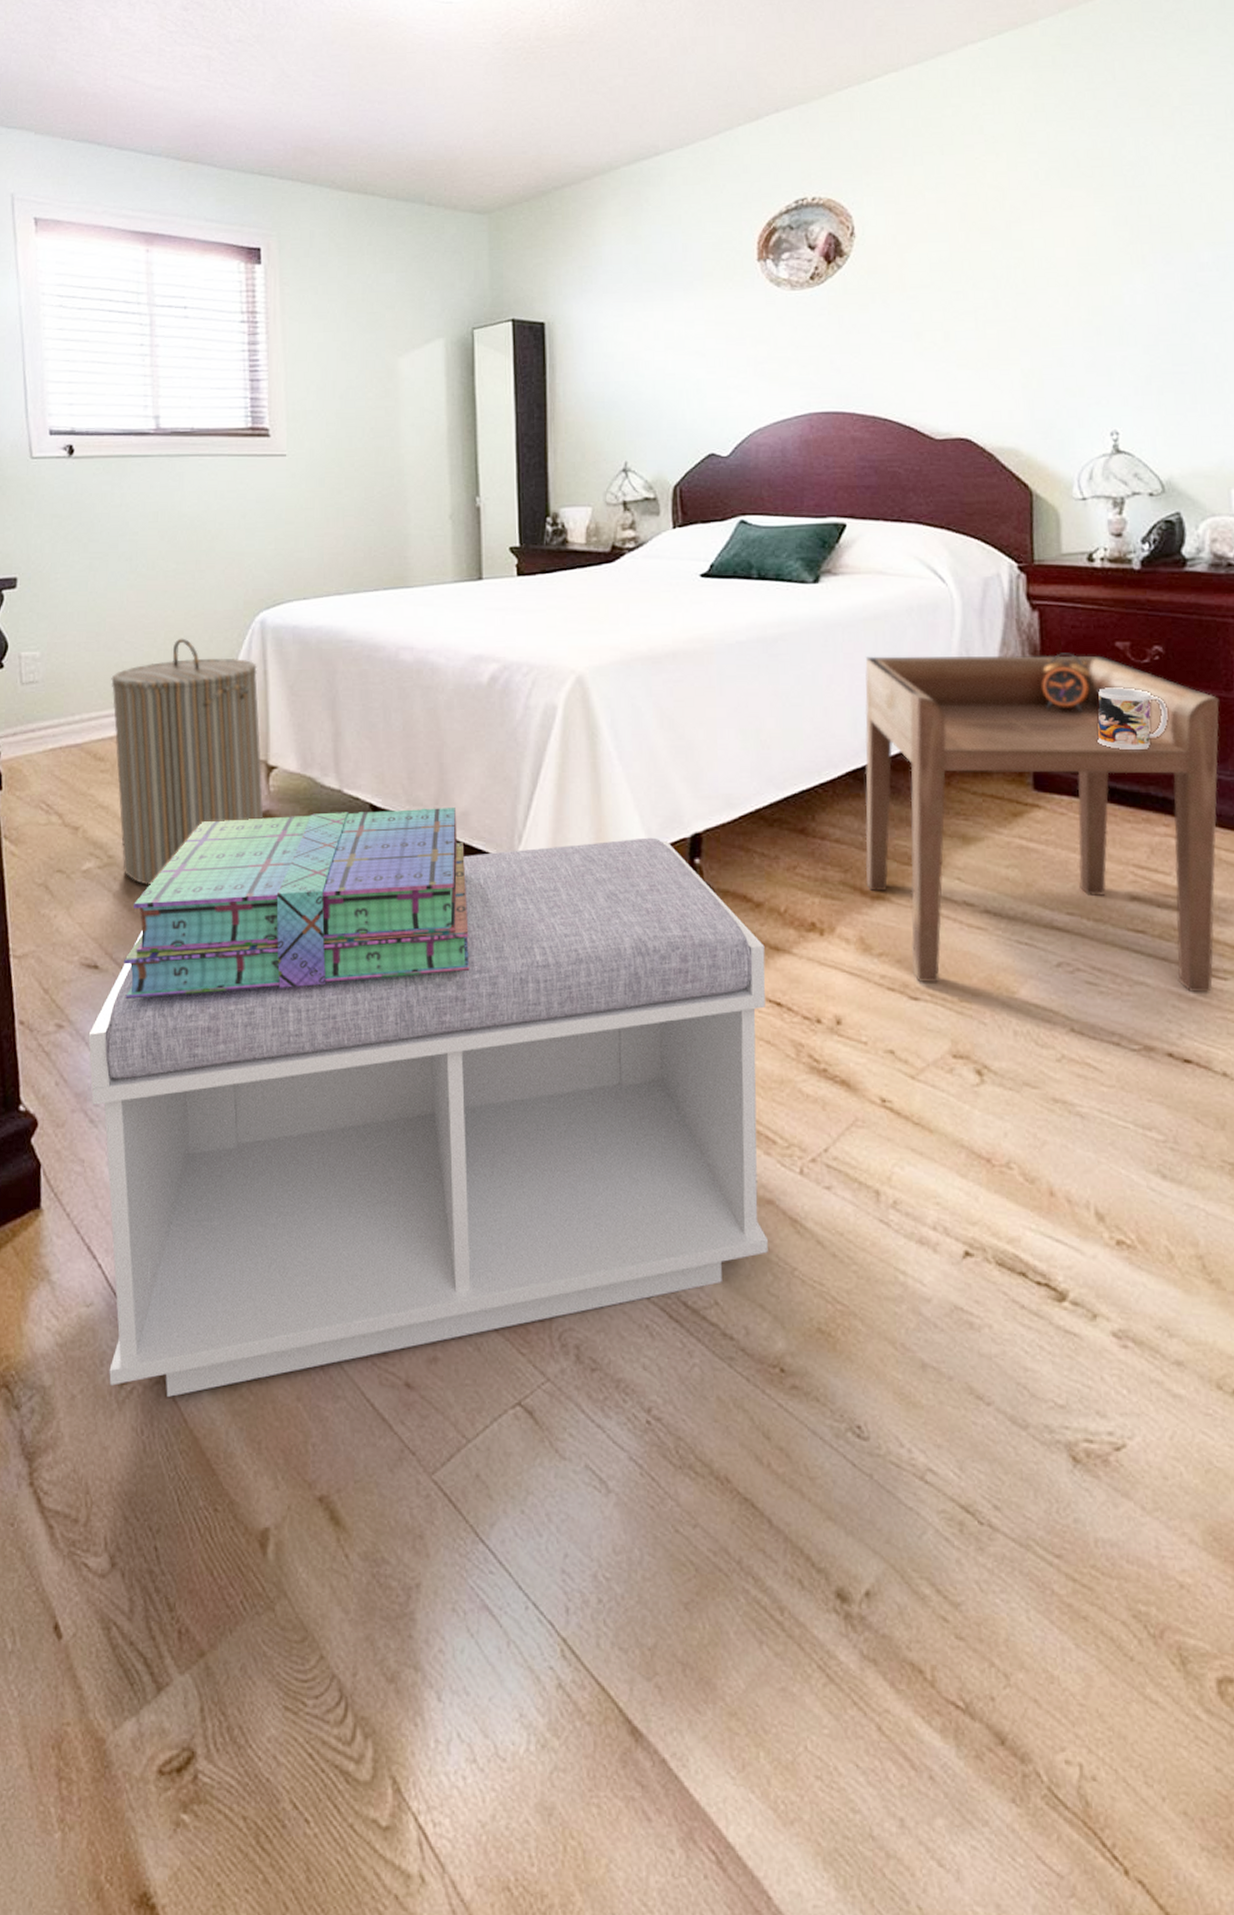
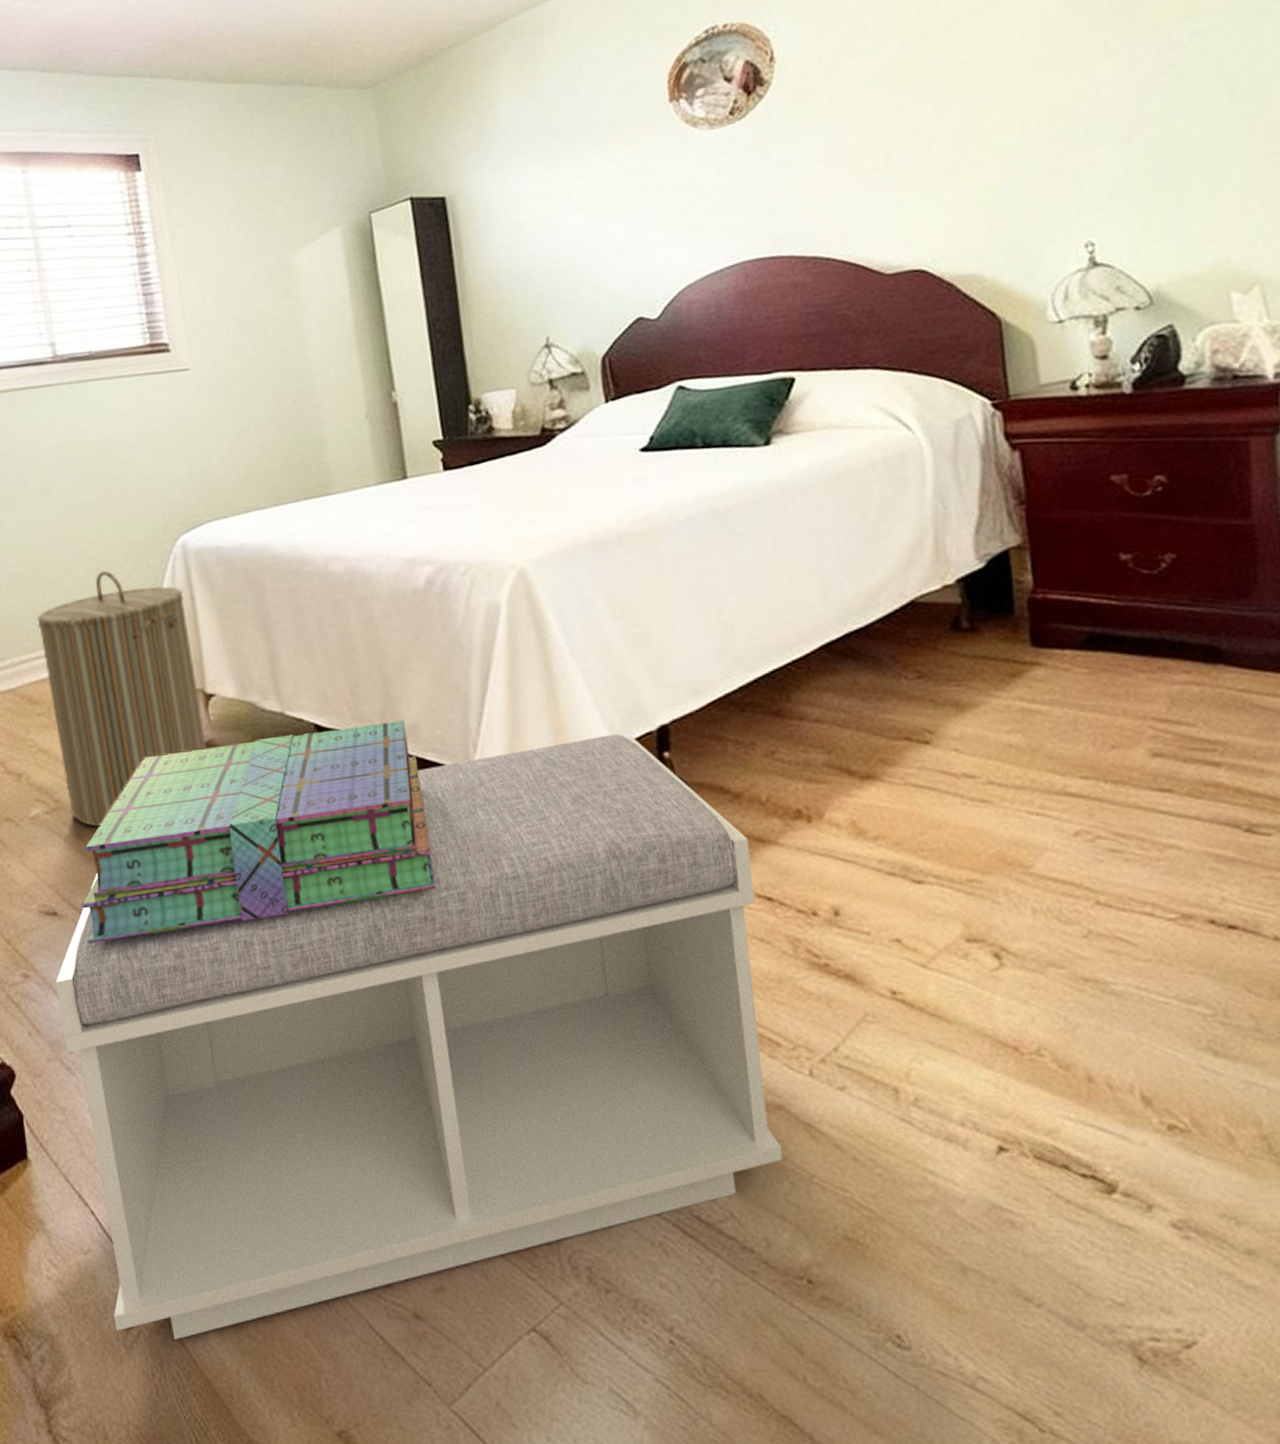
side table: present [865,655,1219,993] -> none [830,492,1256,864]
alarm clock: present [1042,653,1090,712] -> none [1029,493,1085,558]
mug: present [1097,687,1168,751] -> none [1095,525,1179,594]

